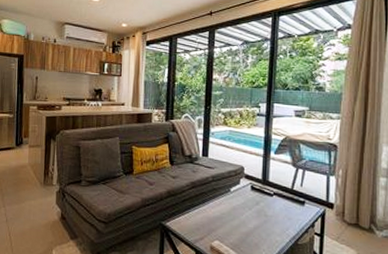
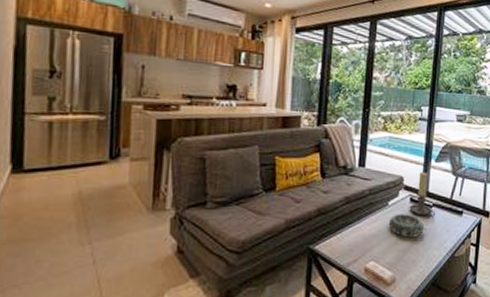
decorative bowl: none [231,200,265,223] -> present [388,214,424,237]
candle holder: none [250,162,276,205] -> present [409,172,435,217]

